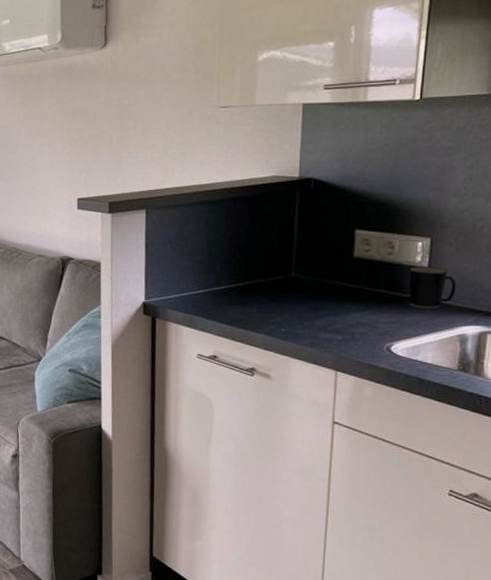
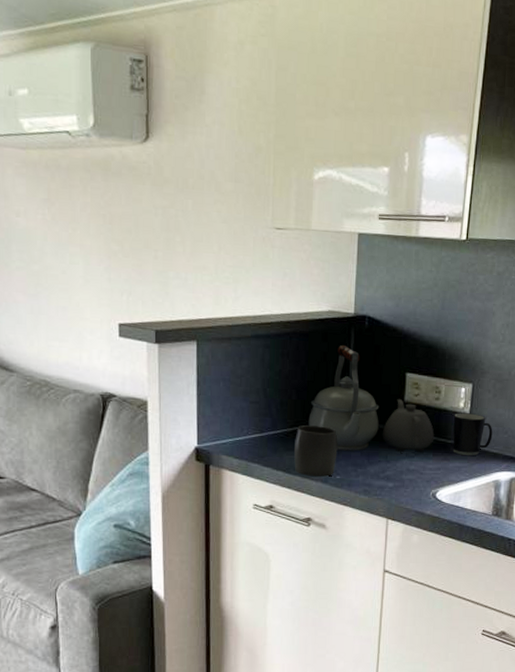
mug: none [238,281,283,330] -> present [294,425,338,478]
kettle: none [252,206,327,305] -> present [308,344,379,451]
teapot: none [329,254,388,306] -> present [382,398,435,452]

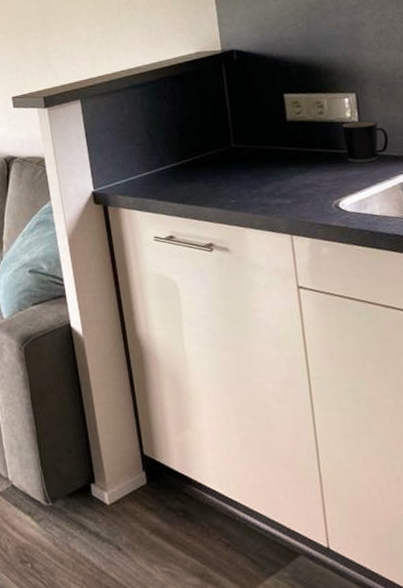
mug: present [294,425,338,478] -> none [184,155,229,204]
kettle: present [308,344,379,451] -> none [193,79,266,176]
teapot: present [382,398,435,452] -> none [269,118,326,169]

